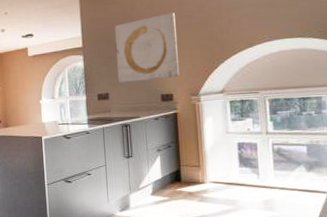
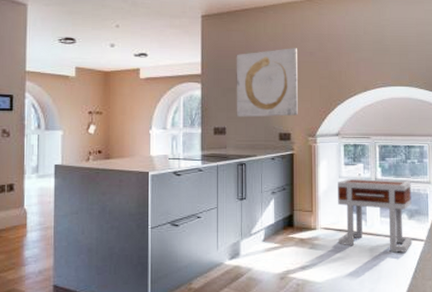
side table: none [225,133,313,205] -> present [338,178,413,253]

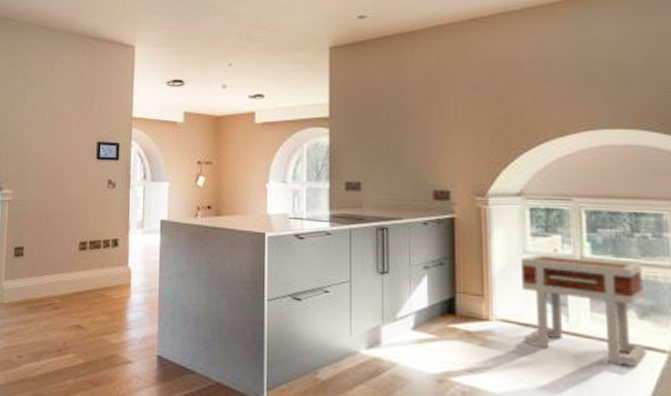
wall art: present [236,48,298,118] -> none [374,81,460,170]

